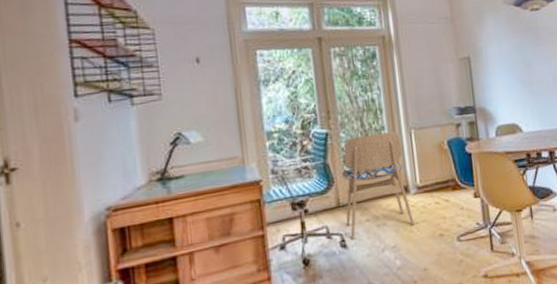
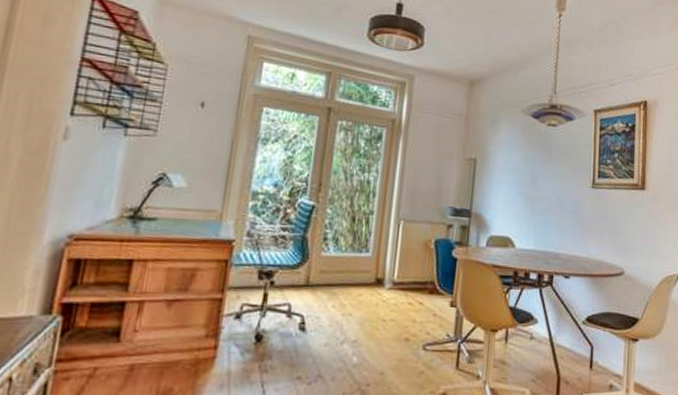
dining chair: present [342,131,415,240] -> none [310,215,387,324]

